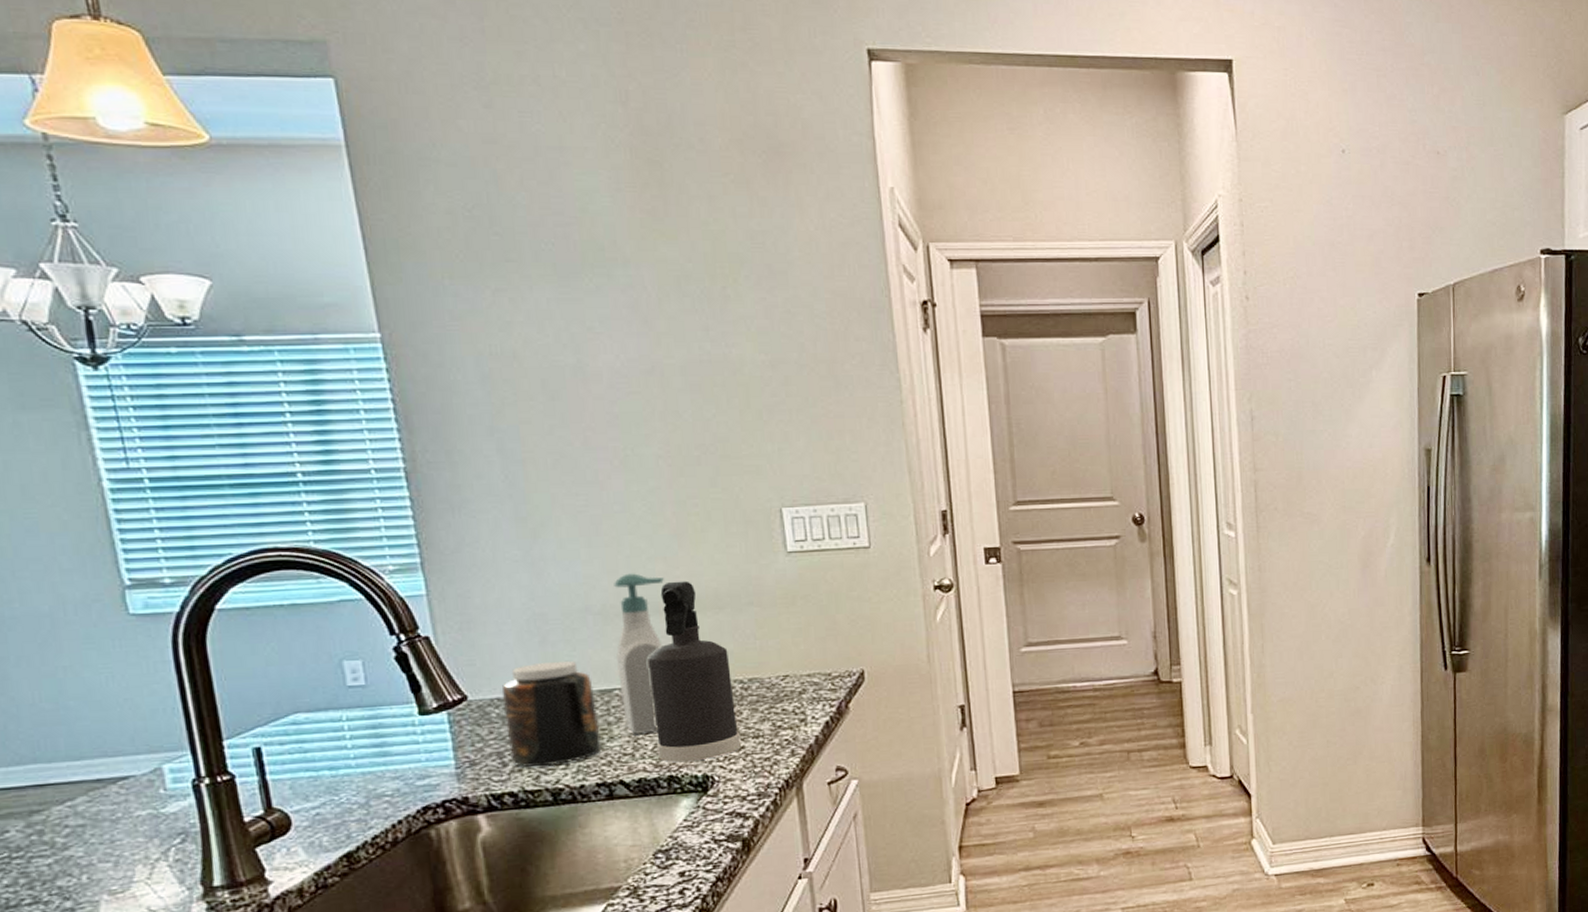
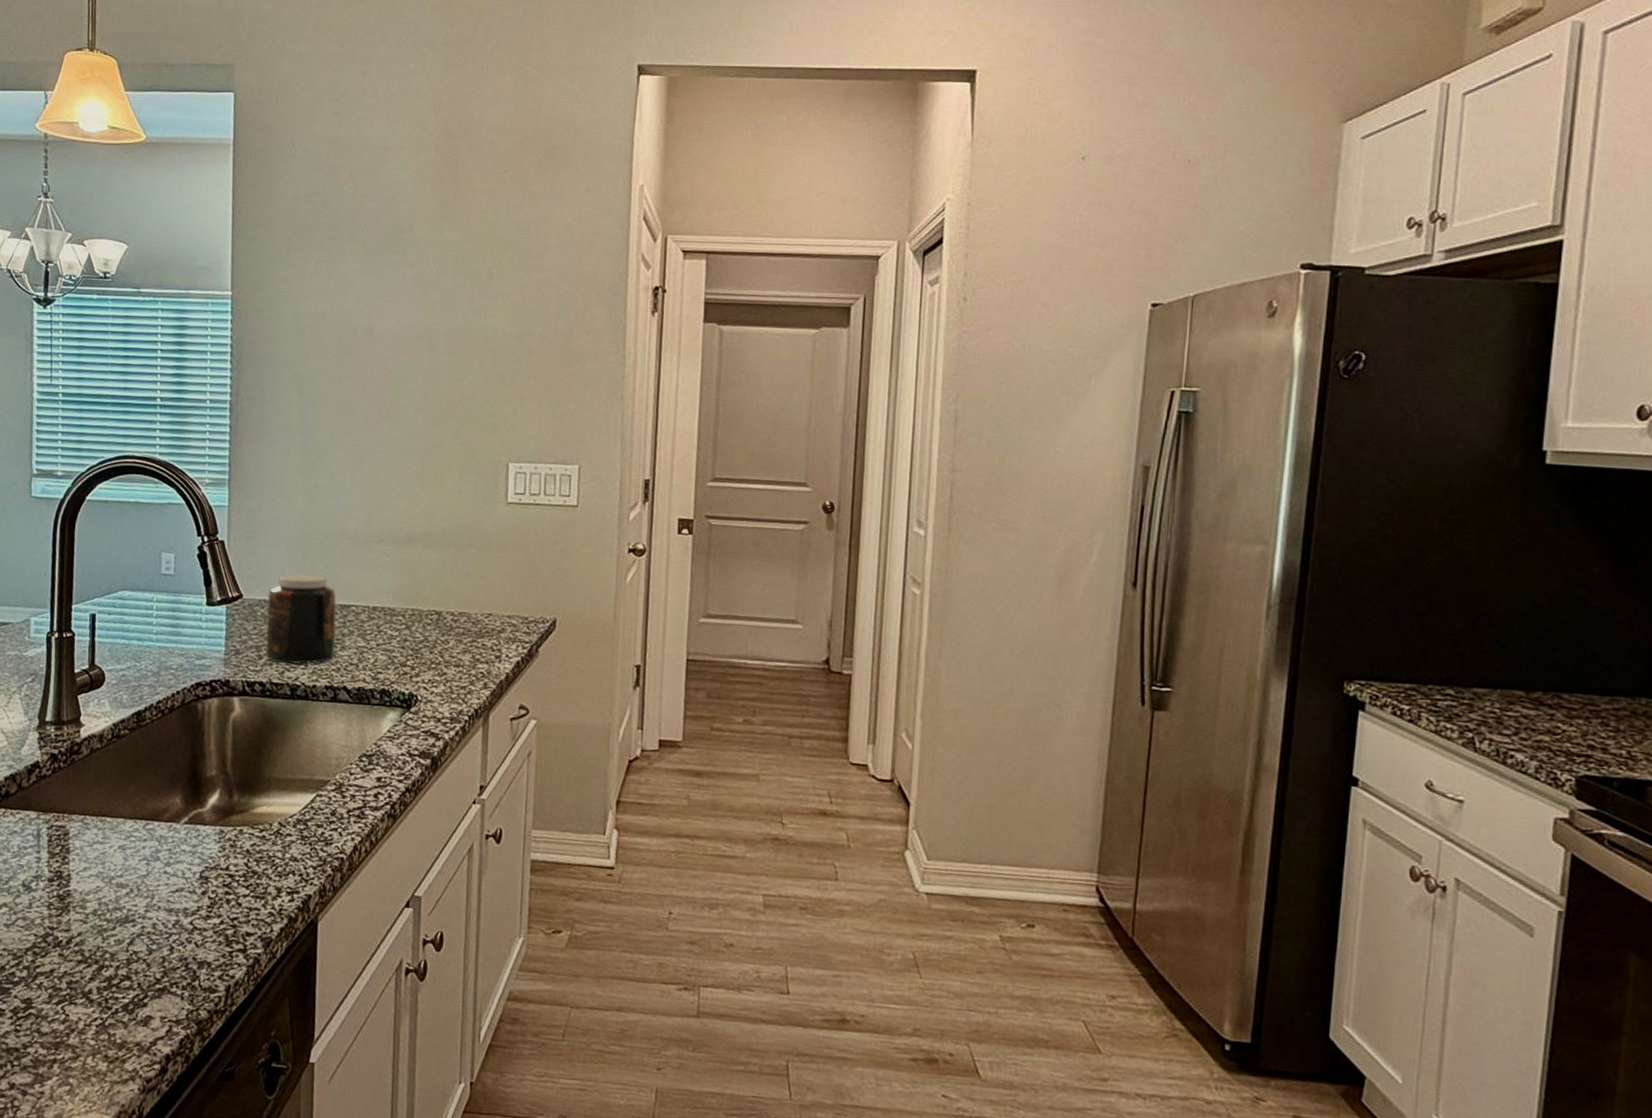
soap bottle: present [614,573,664,734] -> none [356,506,405,648]
spray bottle: present [647,581,741,763] -> none [377,517,446,679]

